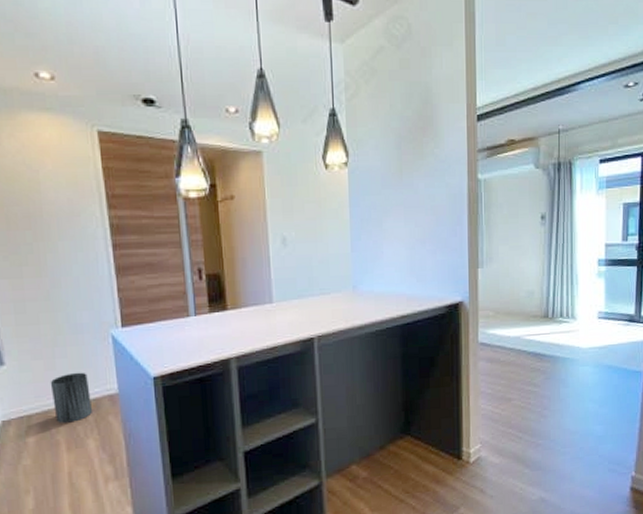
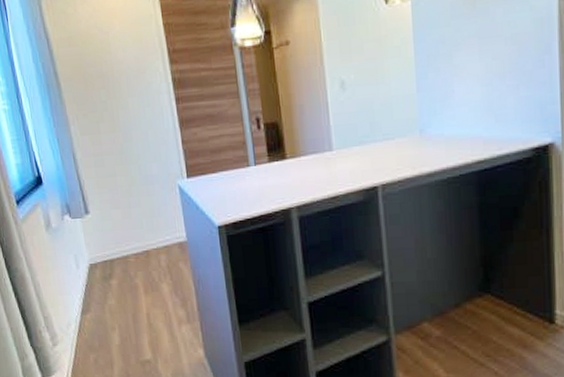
trash can: present [50,372,92,423] -> none [127,220,165,268]

